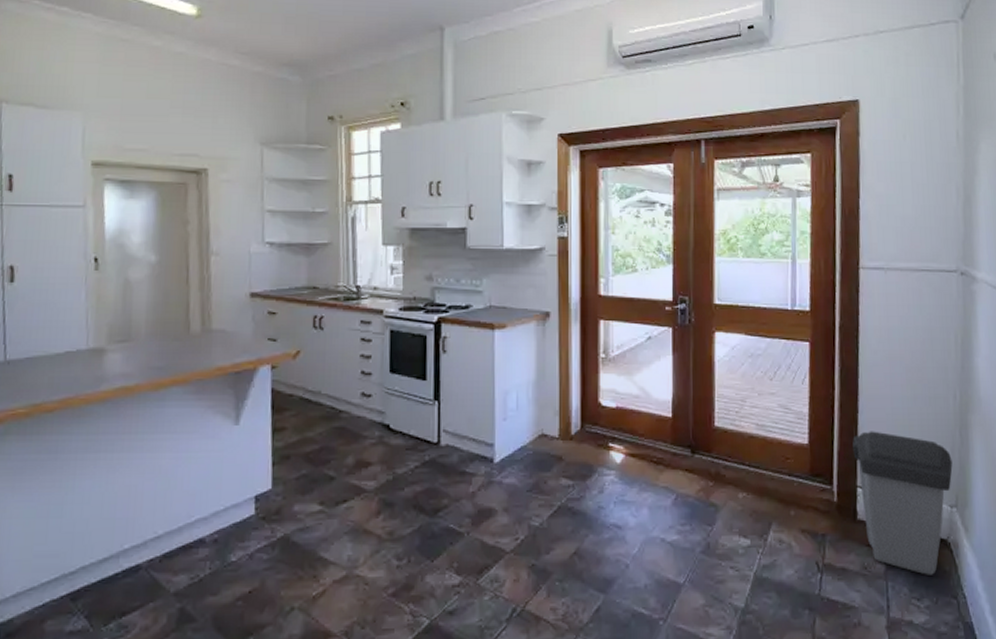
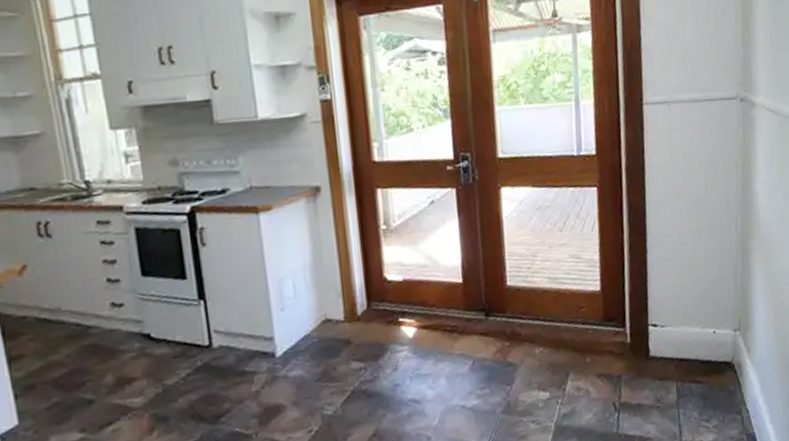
trash can: present [853,431,953,575] -> none [643,268,736,398]

